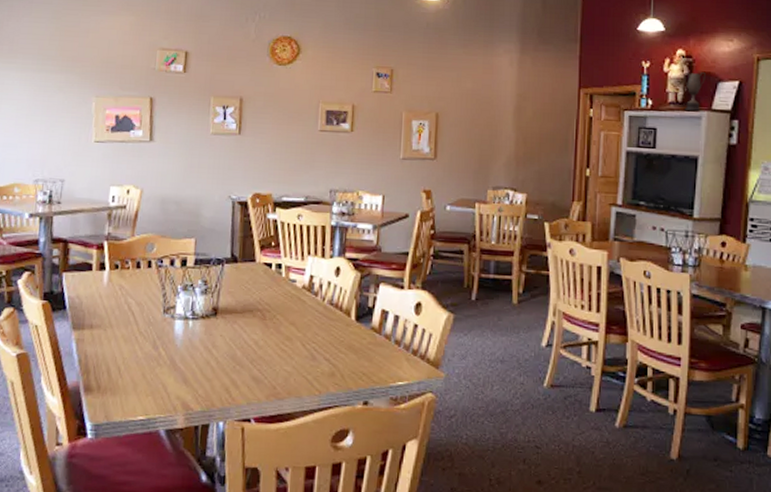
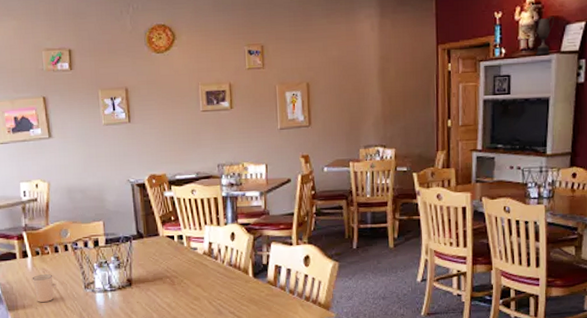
cup: none [105,291,132,325] -> present [32,274,56,303]

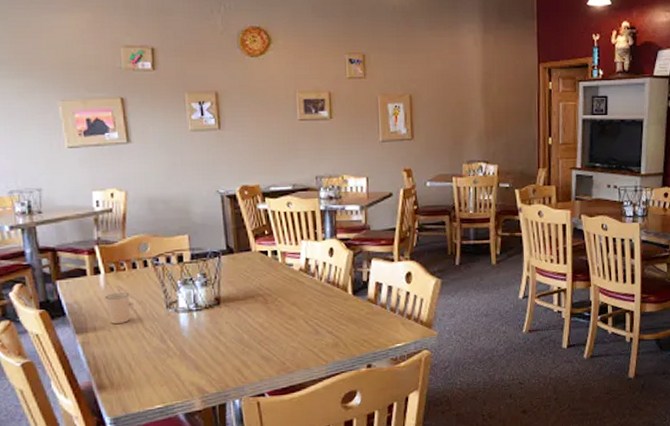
trophy: present [534,17,554,56] -> none [629,42,647,79]

